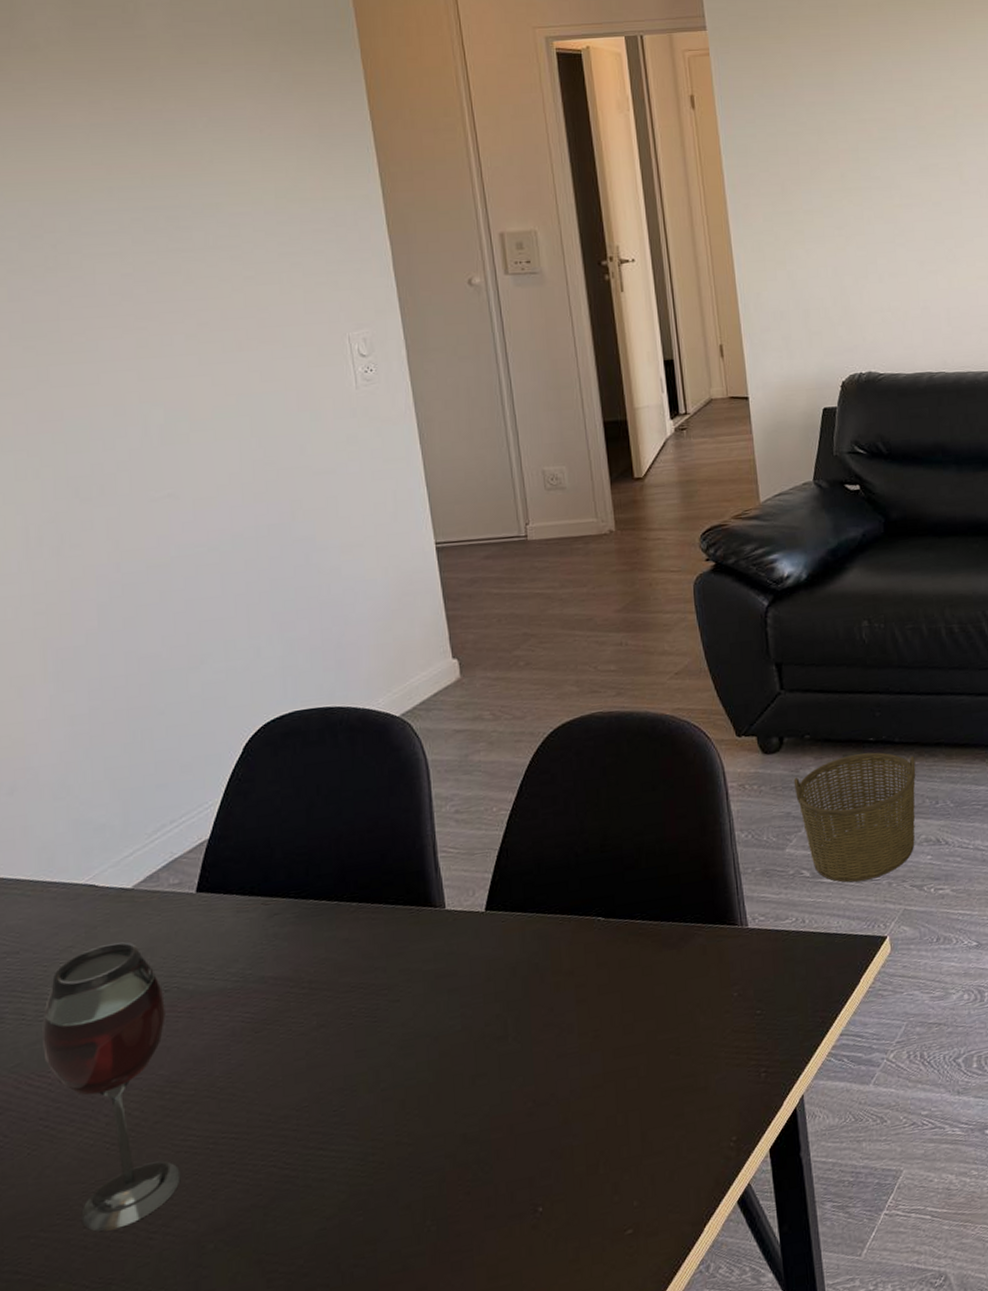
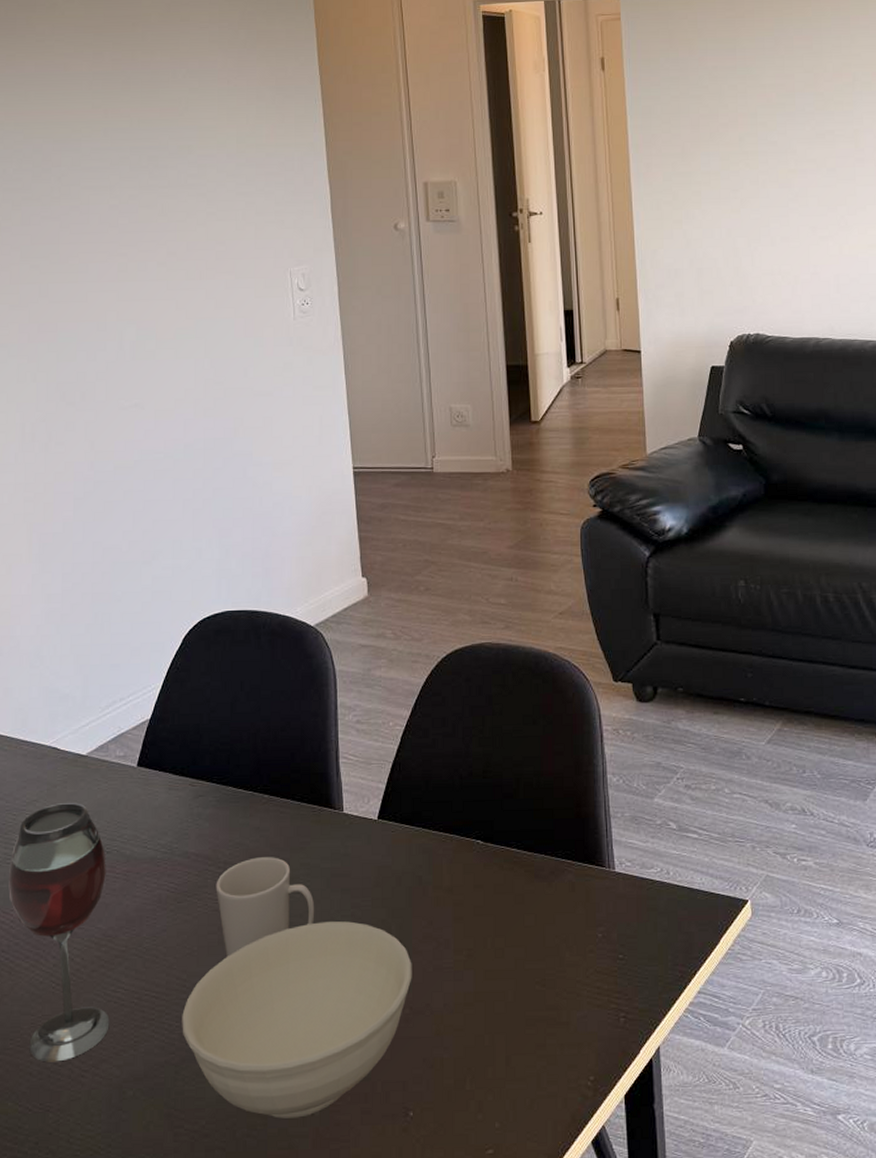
bowl: none [268,1021,534,1241] -> present [182,921,412,1118]
mug: none [300,967,419,1082] -> present [216,857,315,957]
basket: present [793,752,916,883] -> none [665,713,785,841]

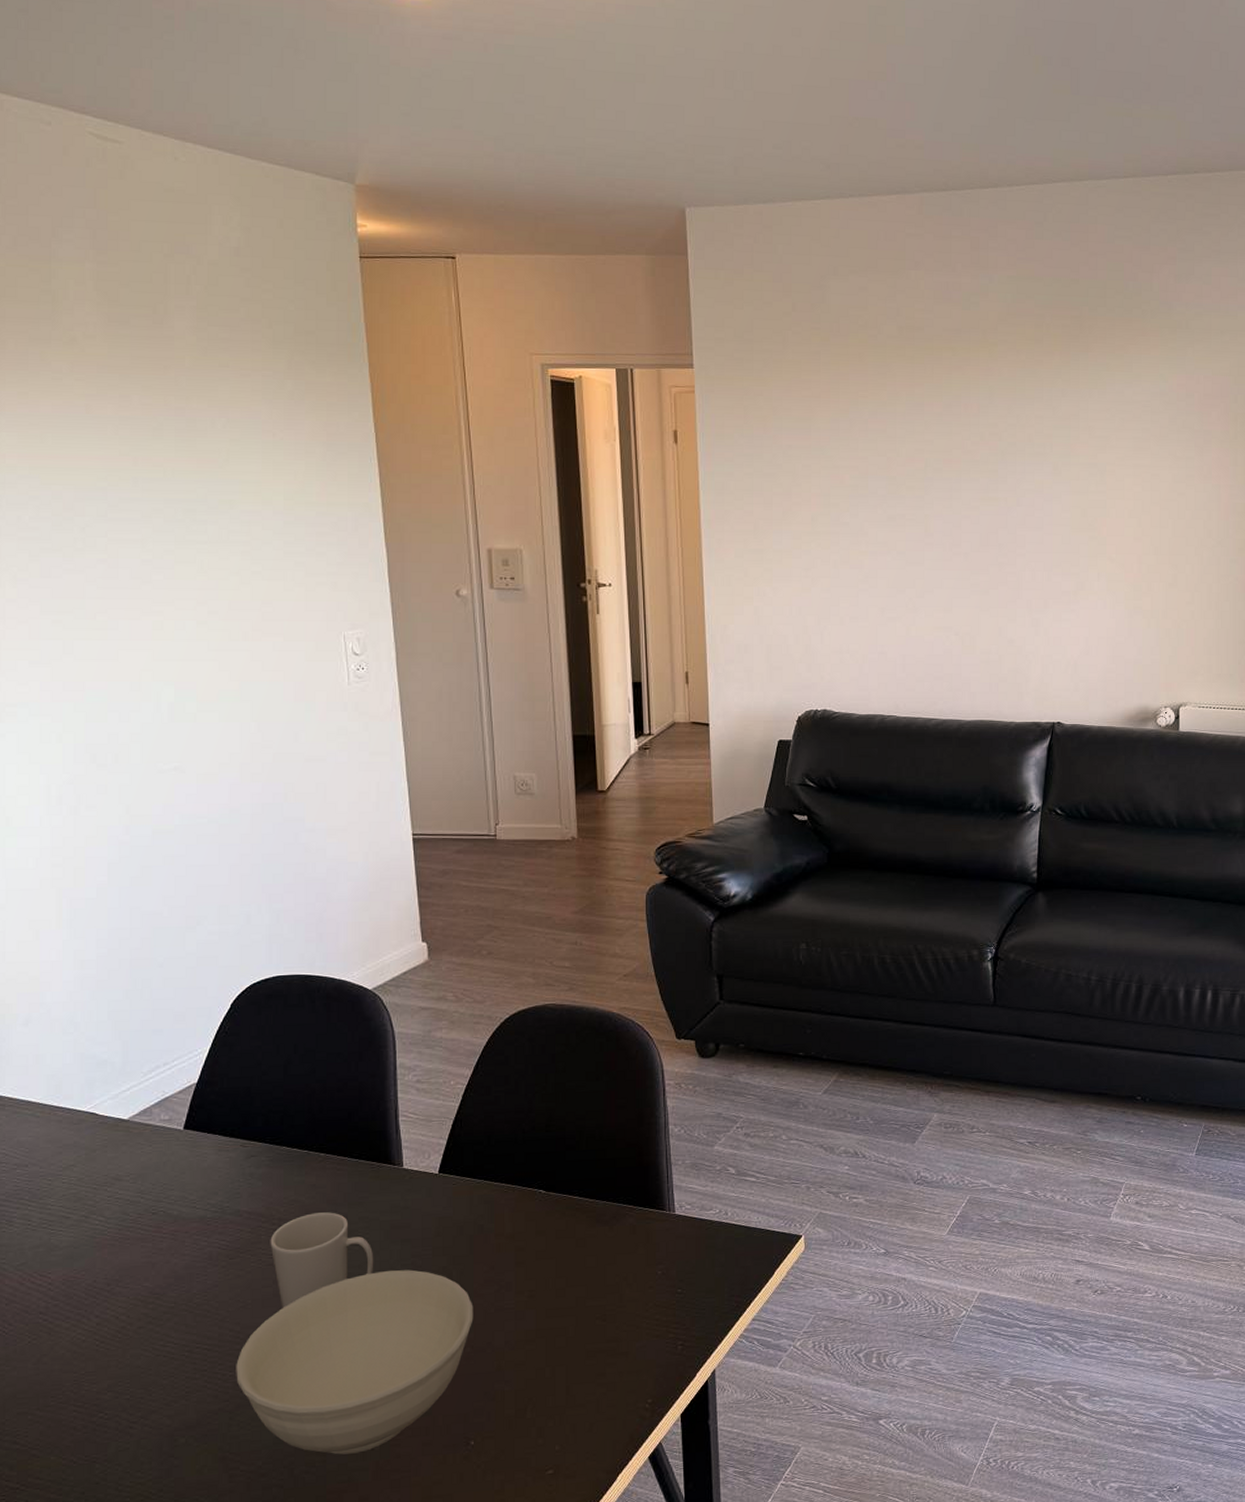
wineglass: present [8,802,110,1062] -> none [44,1166,159,1417]

